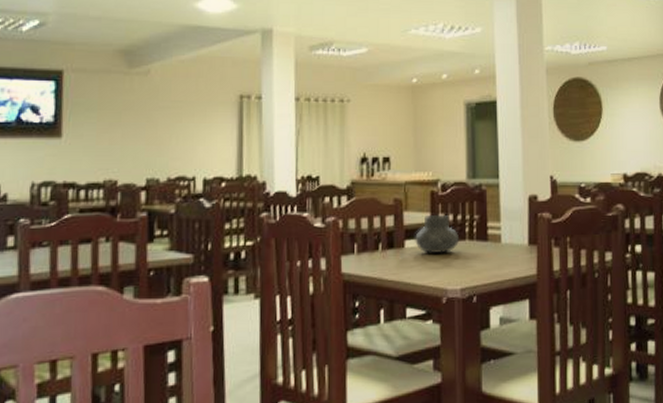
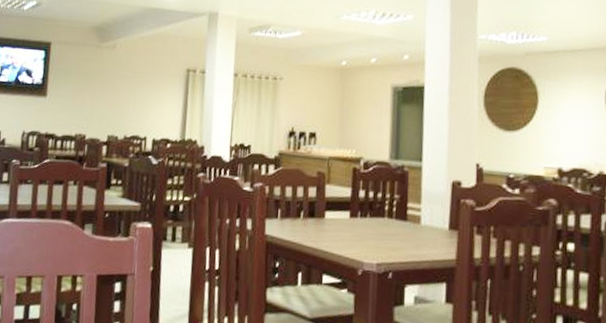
vase: present [413,214,460,254] -> none [334,190,379,228]

